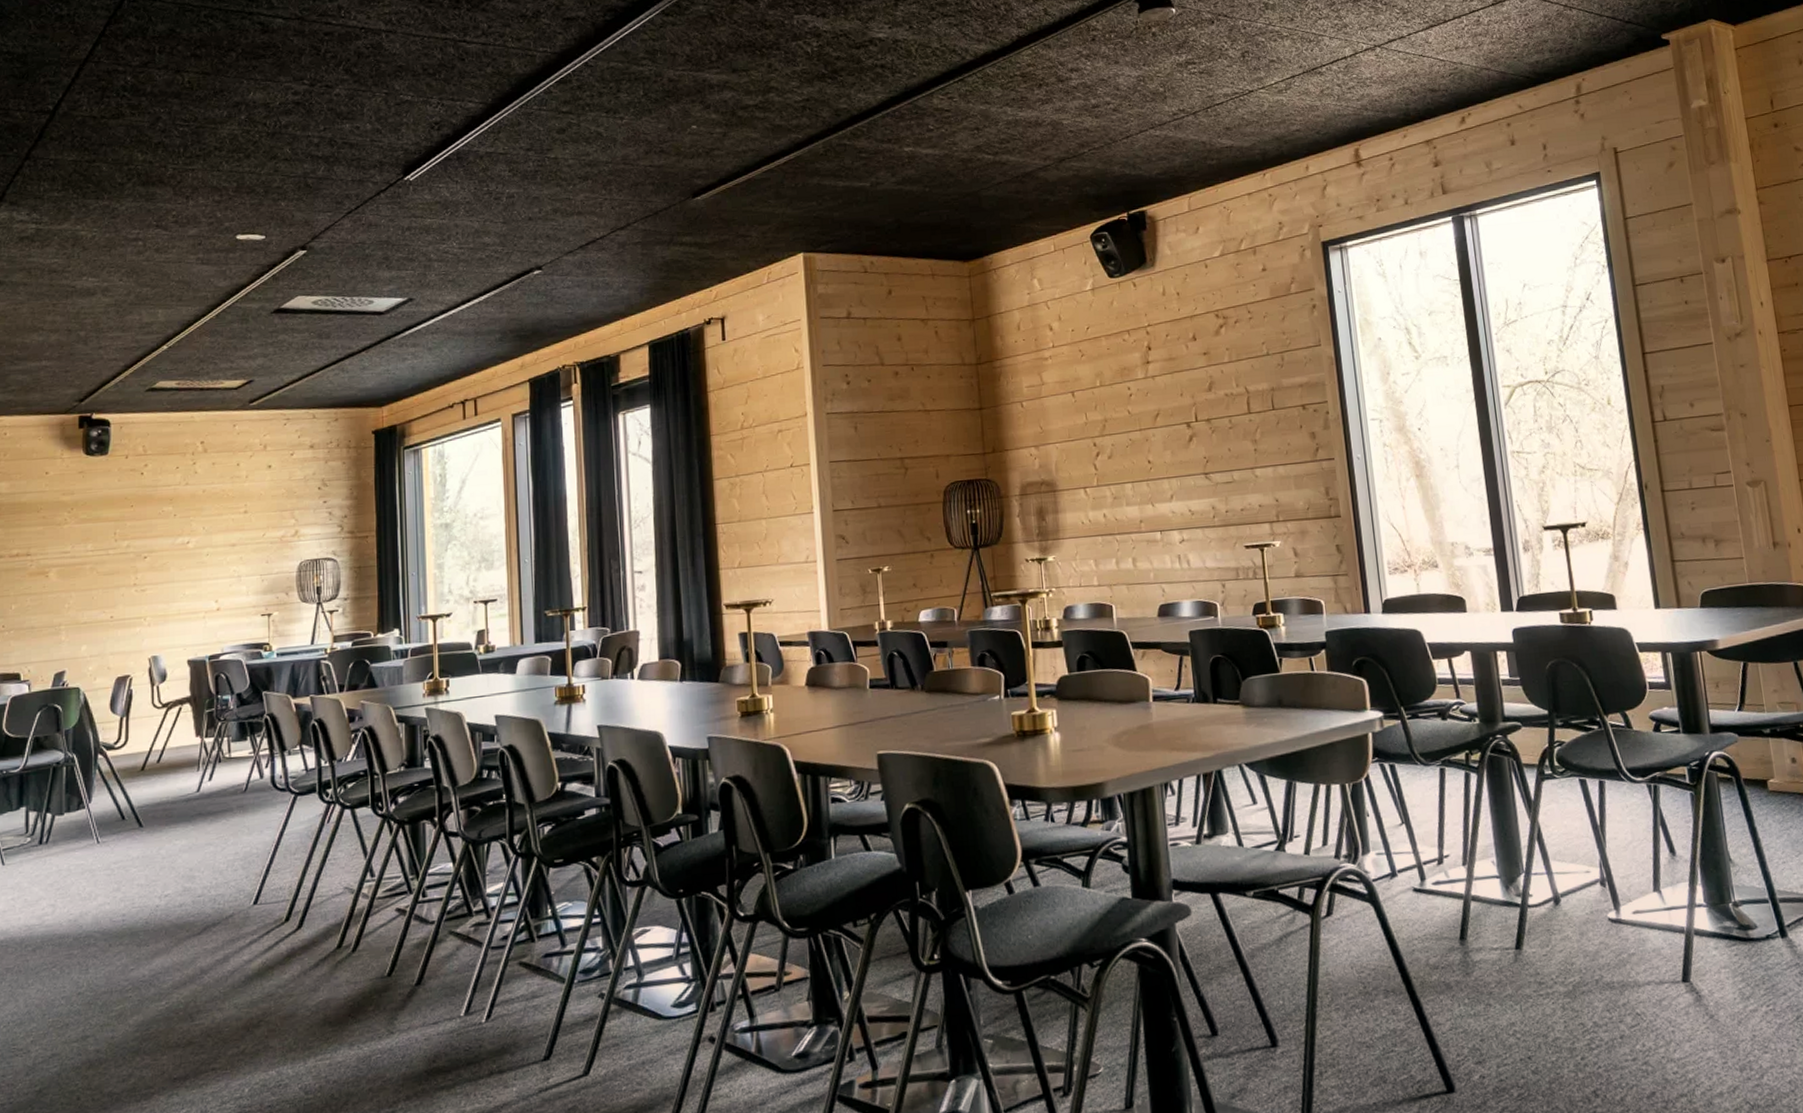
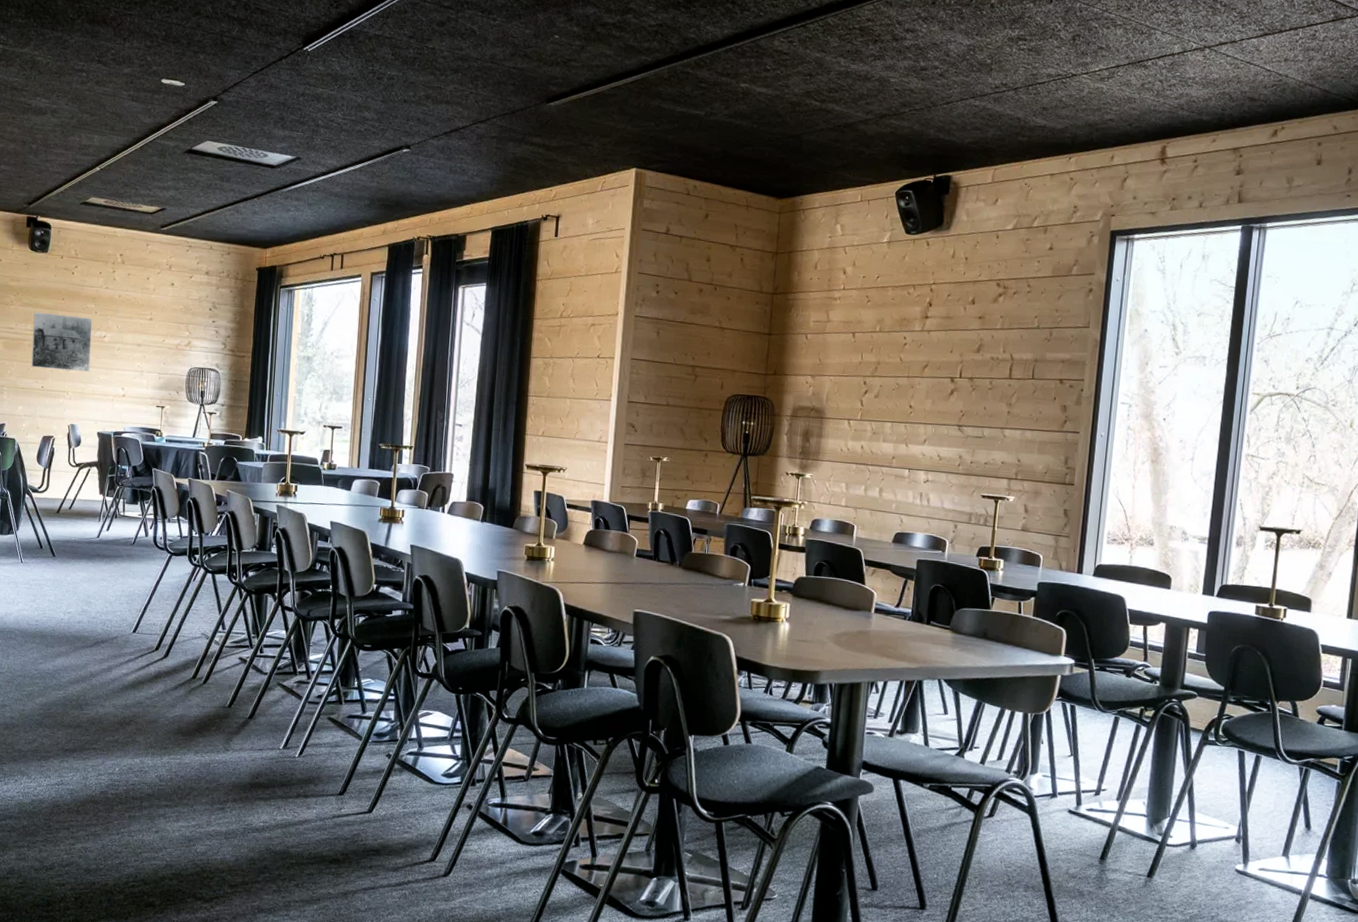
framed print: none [95,523,172,595] -> present [31,311,93,372]

